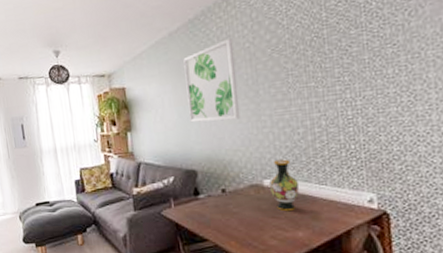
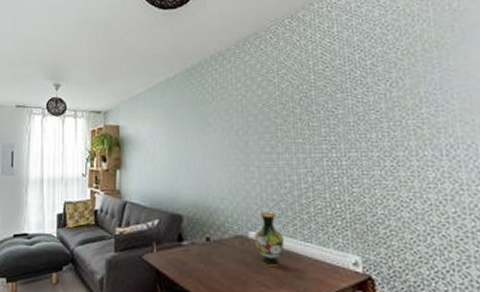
wall art: present [183,38,241,123] -> none [178,90,230,168]

